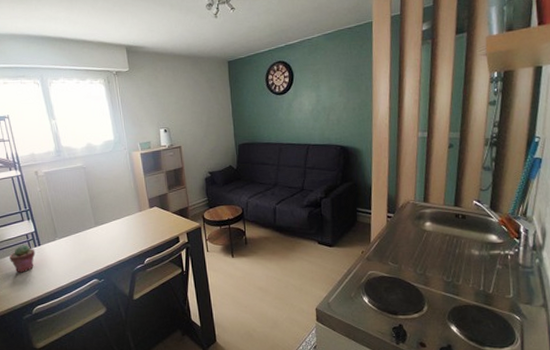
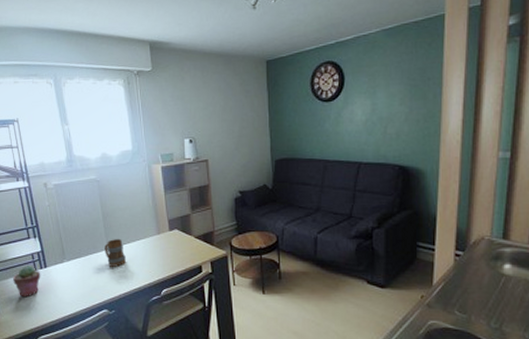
mug: none [92,217,112,242] -> present [105,239,126,267]

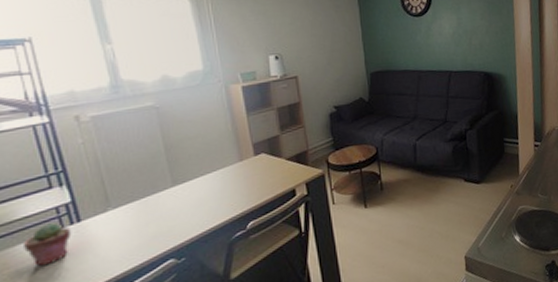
mug: present [105,239,126,267] -> none [168,172,199,207]

